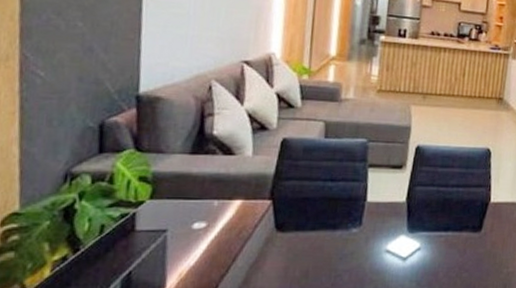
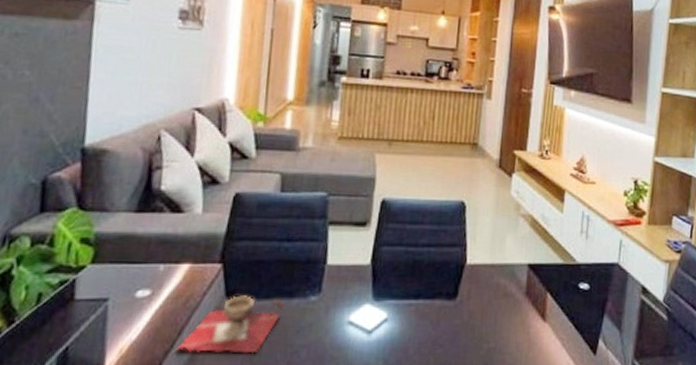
decorative bowl: none [231,228,329,277] -> present [176,295,285,354]

